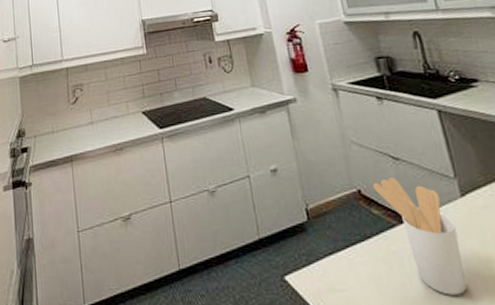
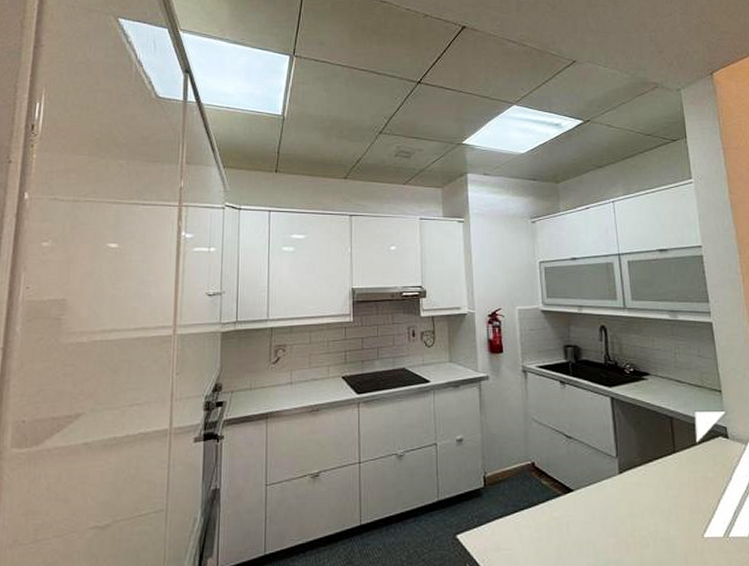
utensil holder: present [373,177,467,295] -> none [546,453,613,557]

